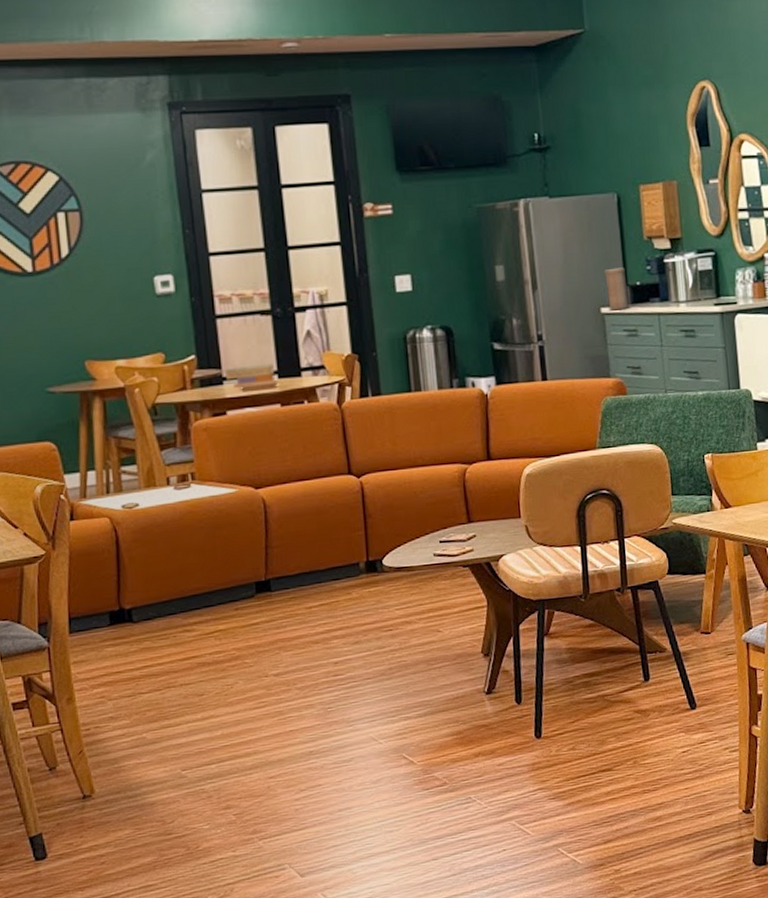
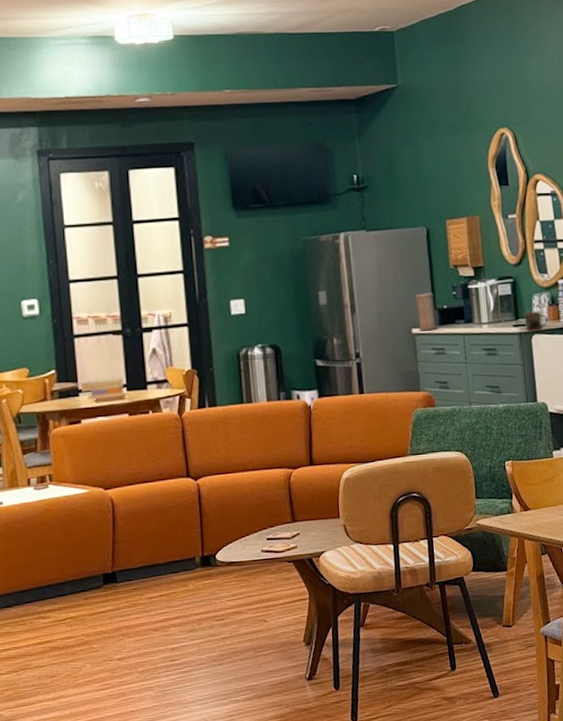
mug: none [726,287,753,310] -> present [524,310,548,331]

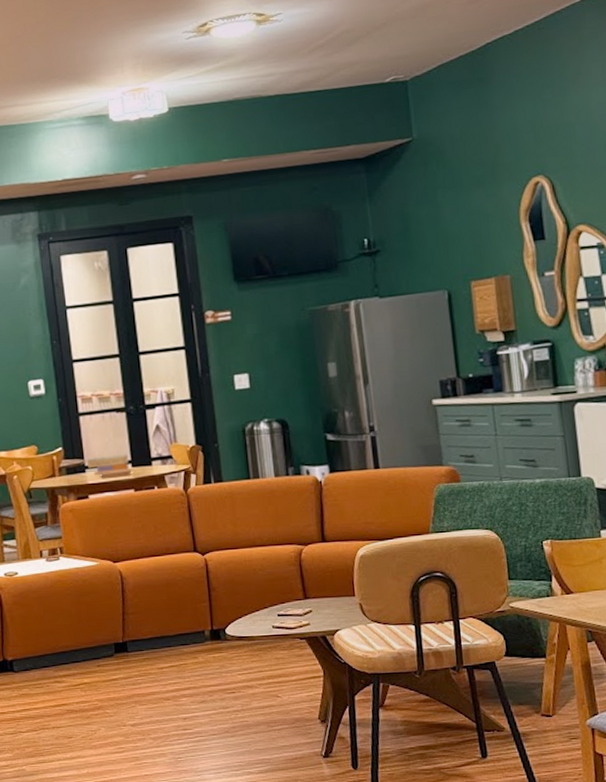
canister: present [415,292,438,331] -> none [436,360,463,402]
mug: present [524,310,548,331] -> none [564,376,594,400]

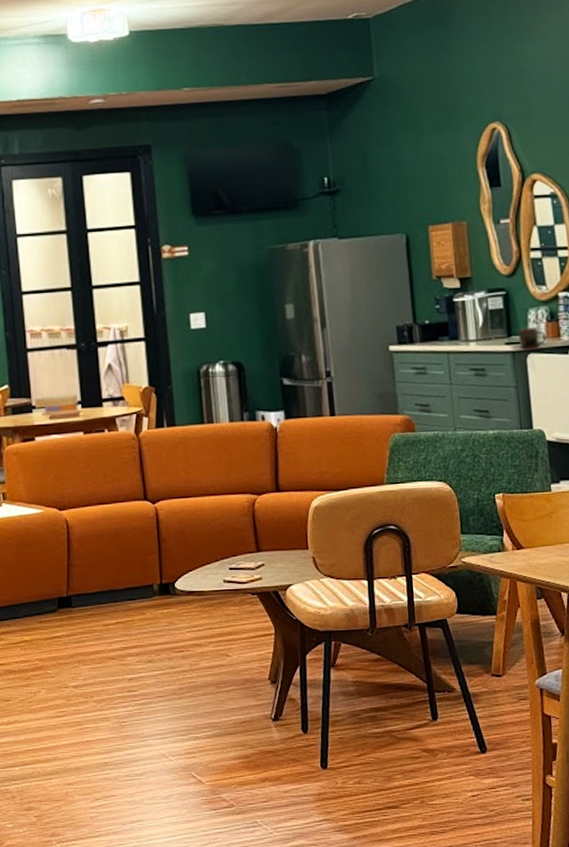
mug: none [564,376,594,400] -> present [518,326,546,350]

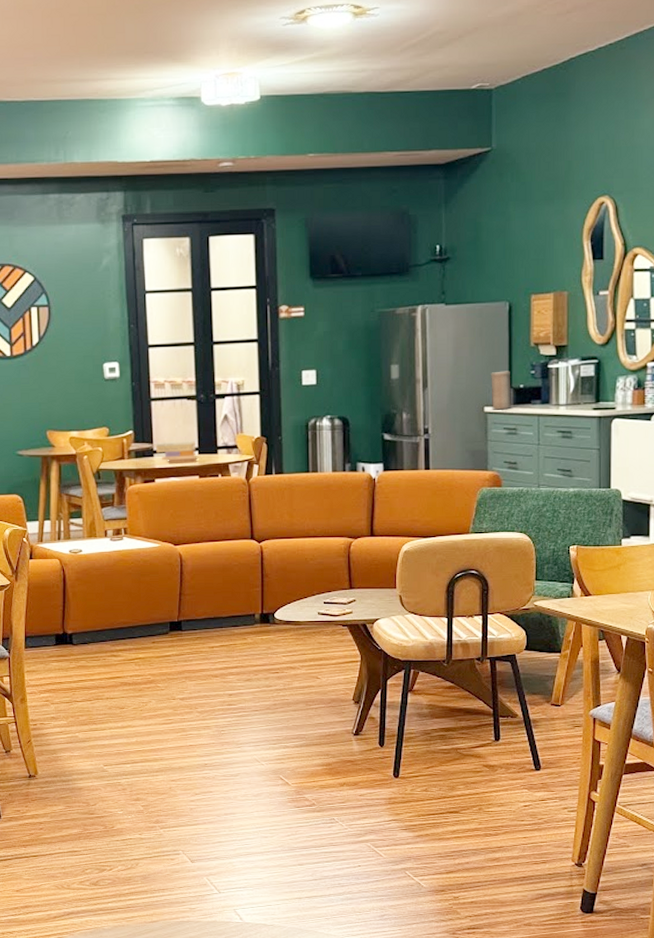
canister: none [393,306,419,349] -> present [491,371,512,410]
mug: present [518,326,546,350] -> none [605,393,631,415]

